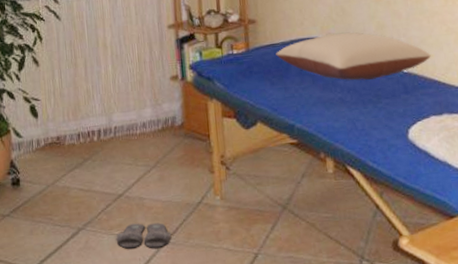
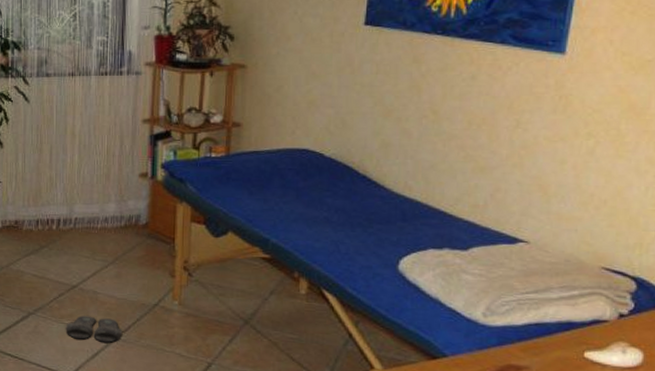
pillow: present [276,32,431,81] -> none [259,147,440,201]

